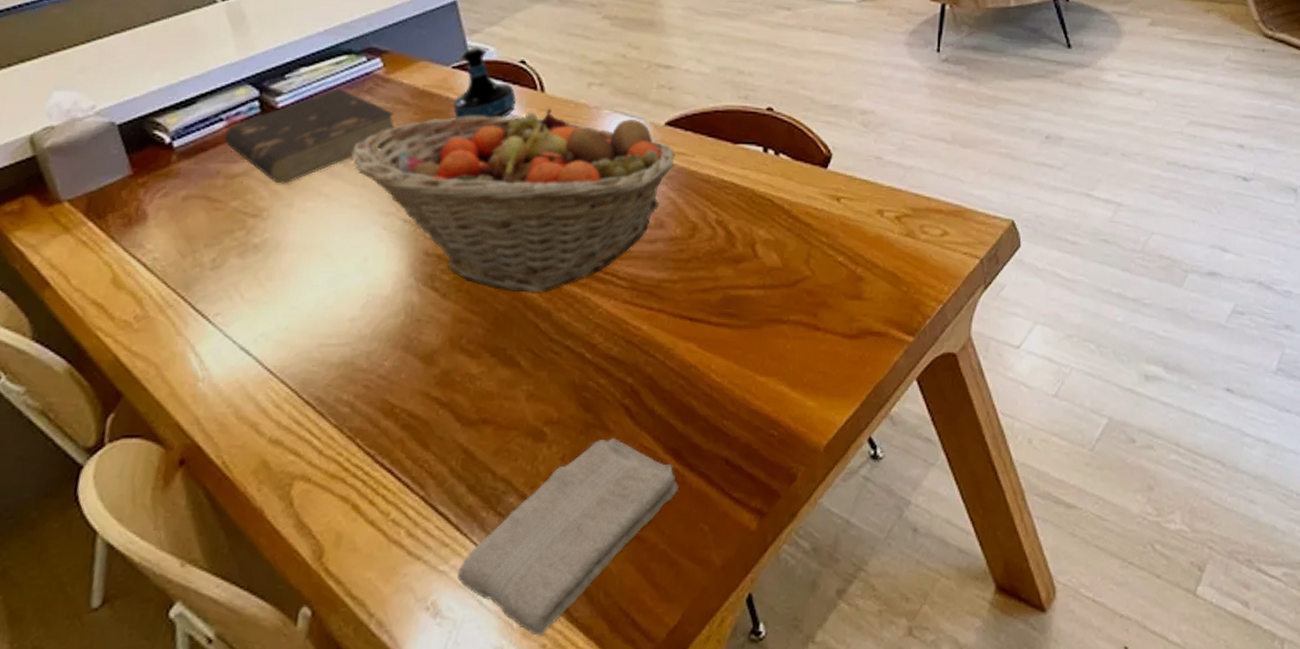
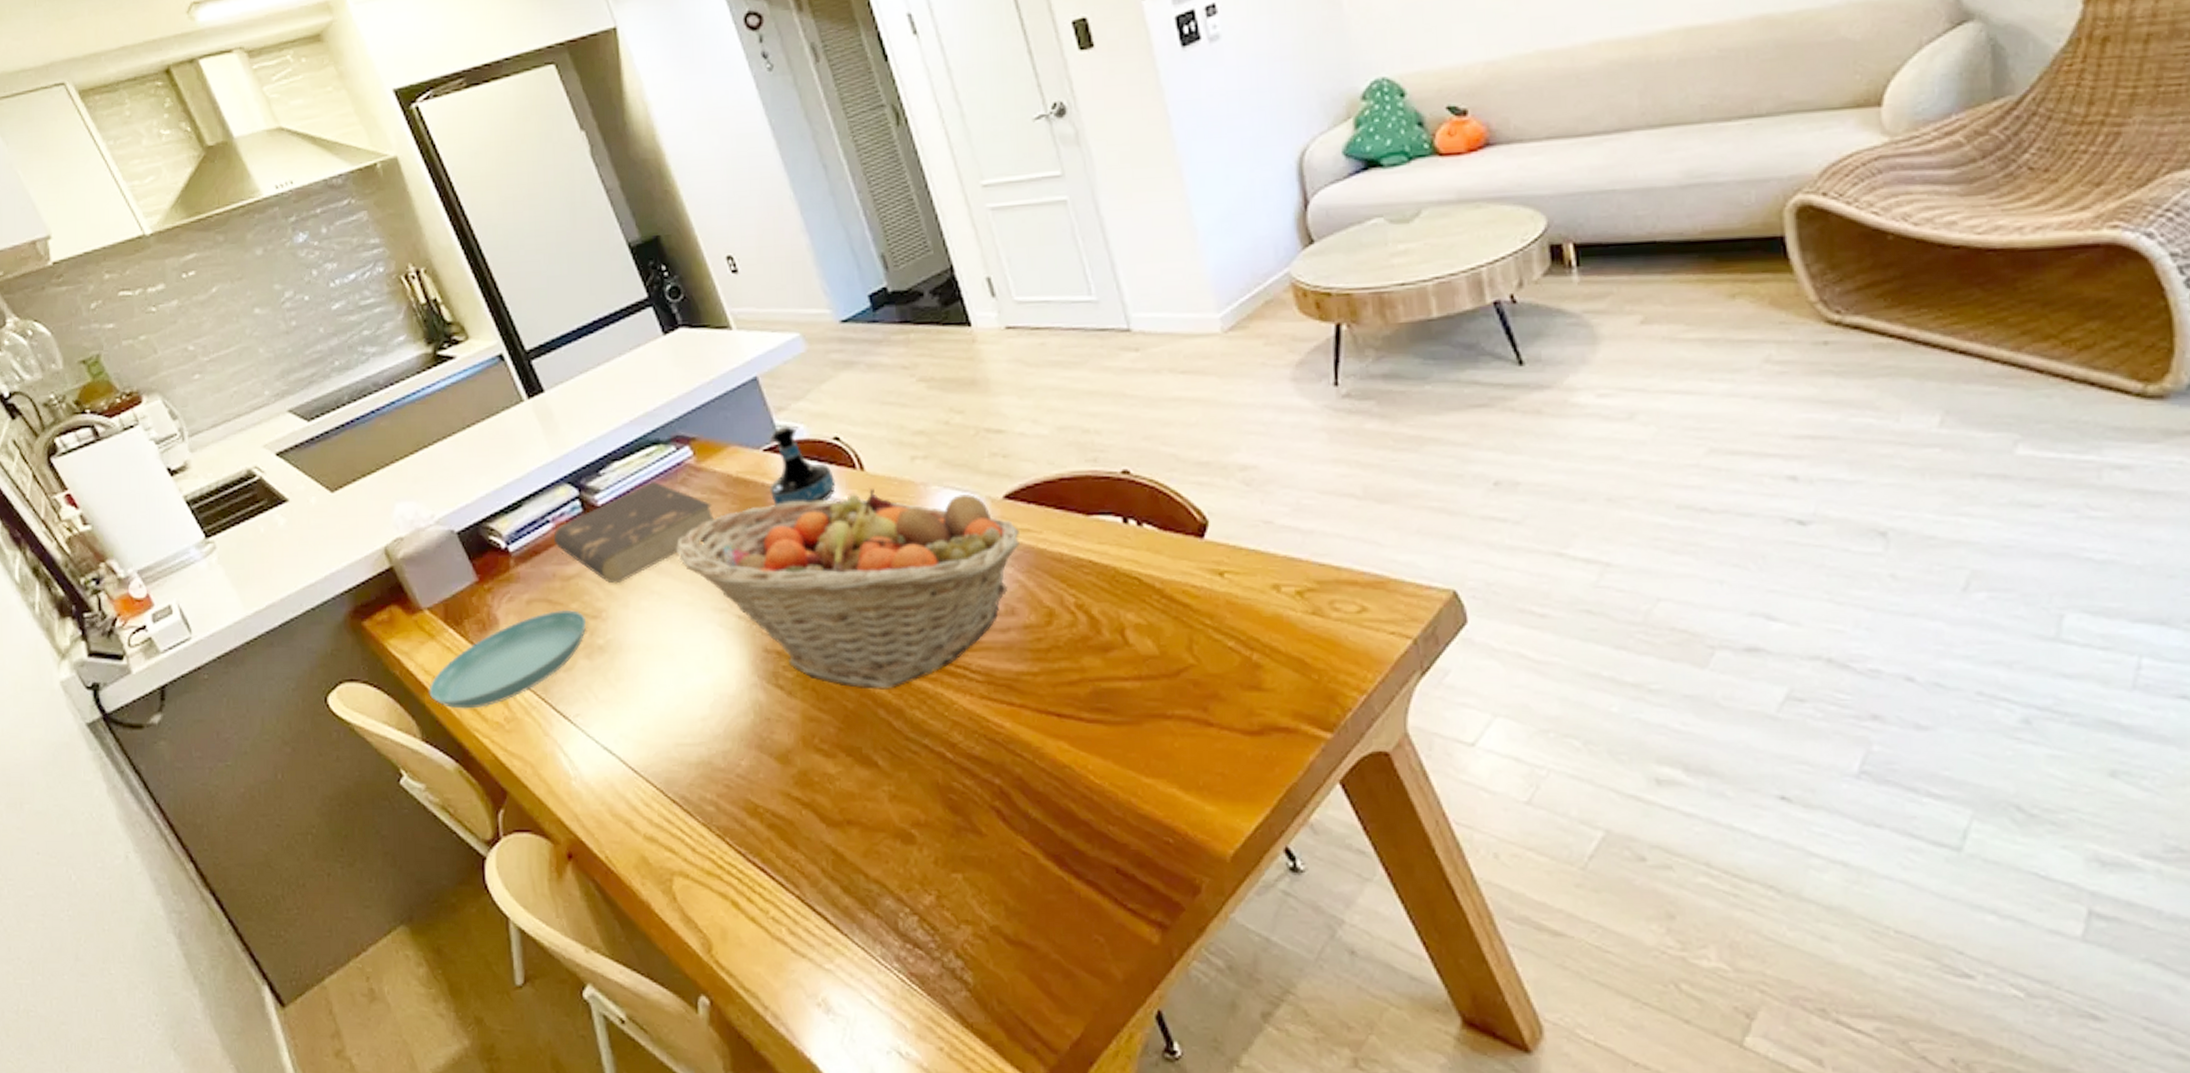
saucer: none [51,207,244,306] -> present [429,609,586,709]
washcloth: present [457,438,679,636] -> none [844,842,1066,1039]

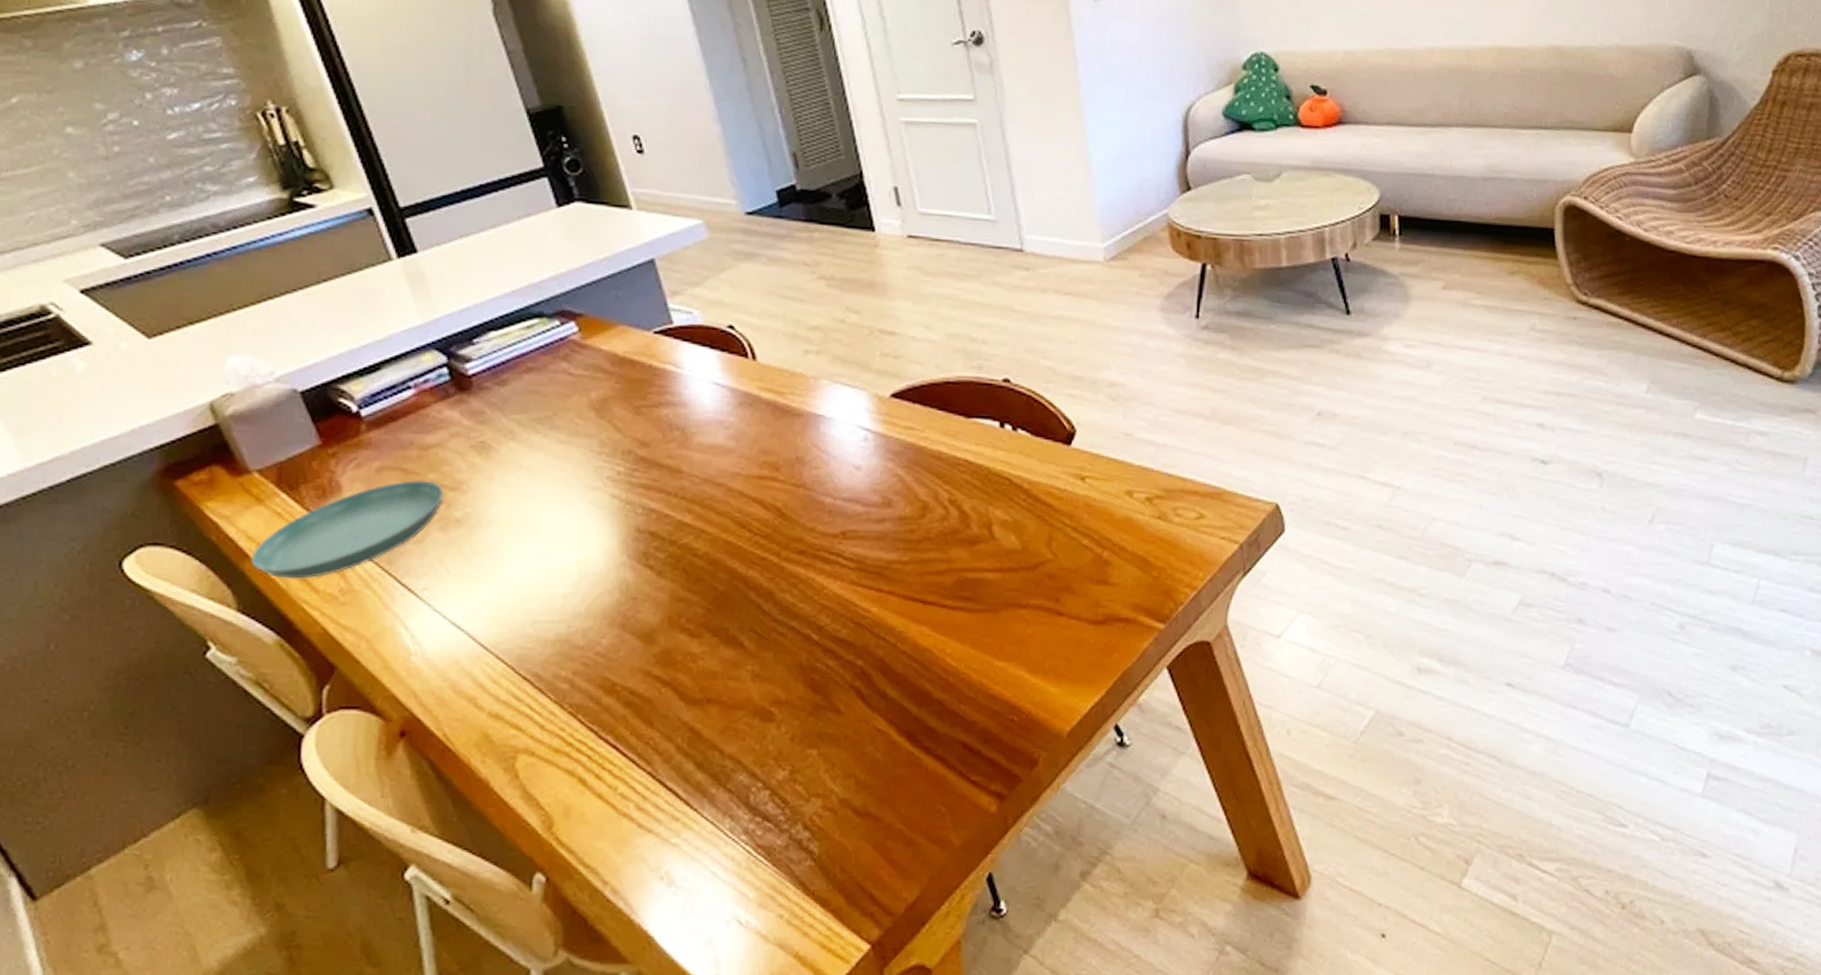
book: present [553,481,714,584] -> none [414,353,595,456]
fruit basket: present [676,489,1021,689] -> none [551,378,904,573]
tequila bottle: present [769,425,836,505] -> none [657,310,726,388]

